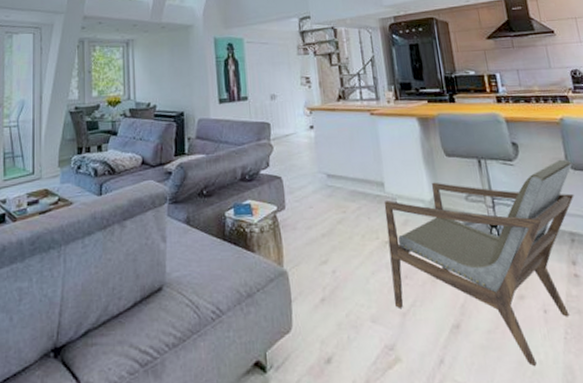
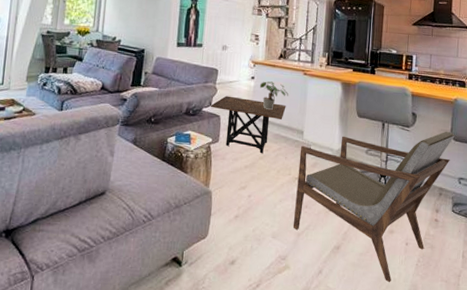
side table: none [268,152,357,216] -> present [210,95,286,153]
potted plant: none [321,128,357,162] -> present [259,81,288,110]

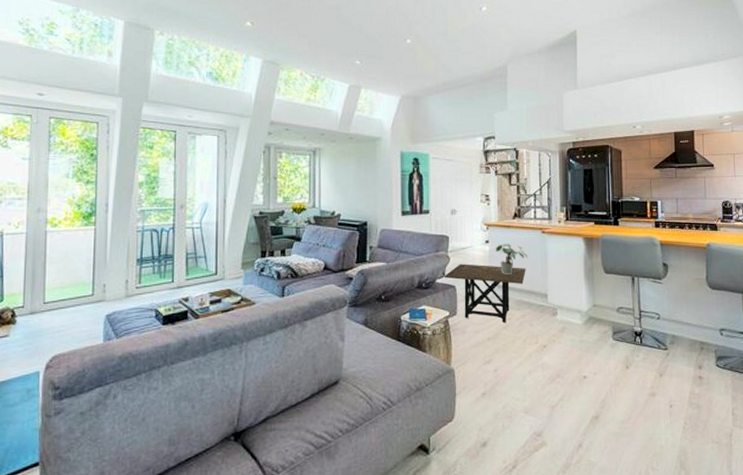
armchair: present [292,131,455,283] -> none [545,279,711,450]

